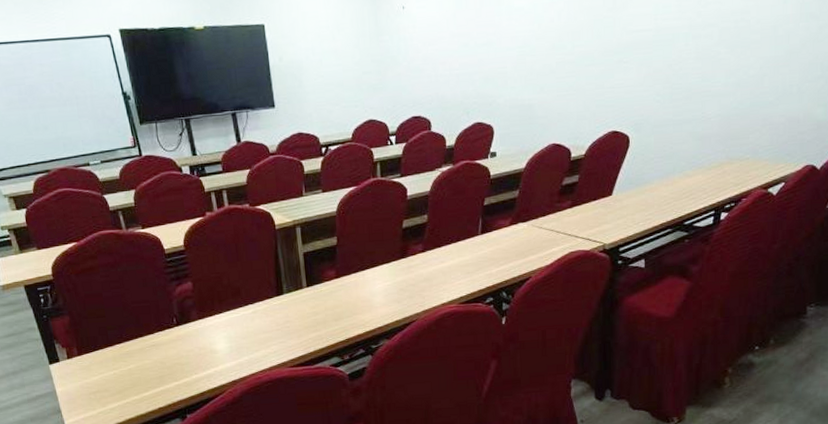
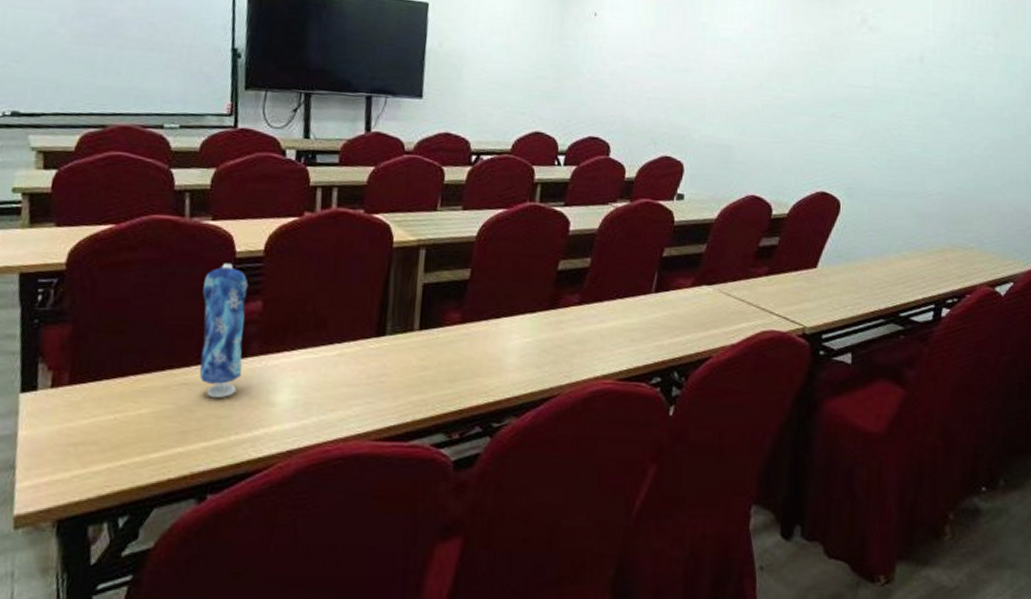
dress: none [148,258,190,353] -> present [199,263,249,399]

